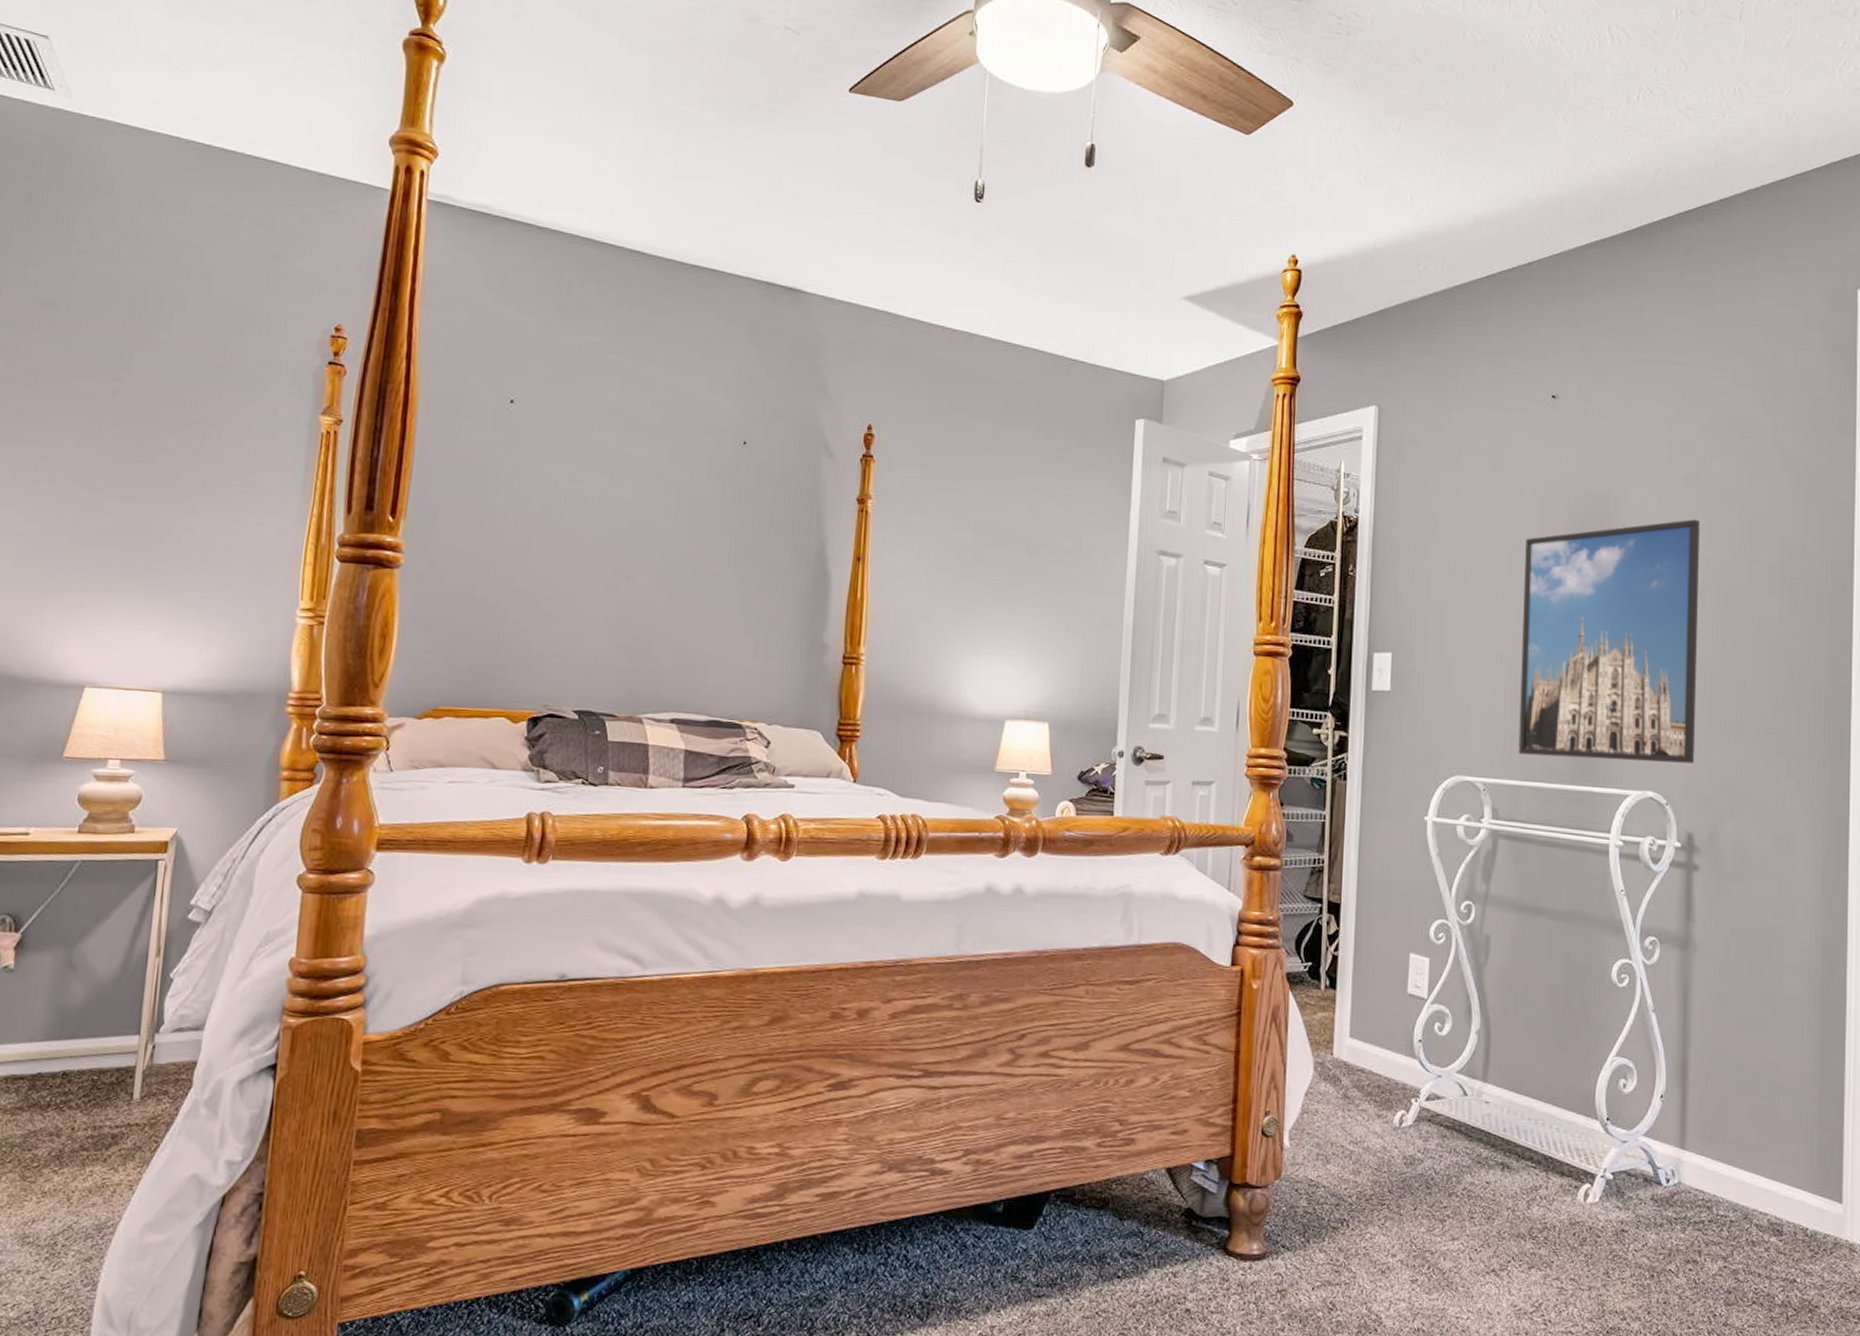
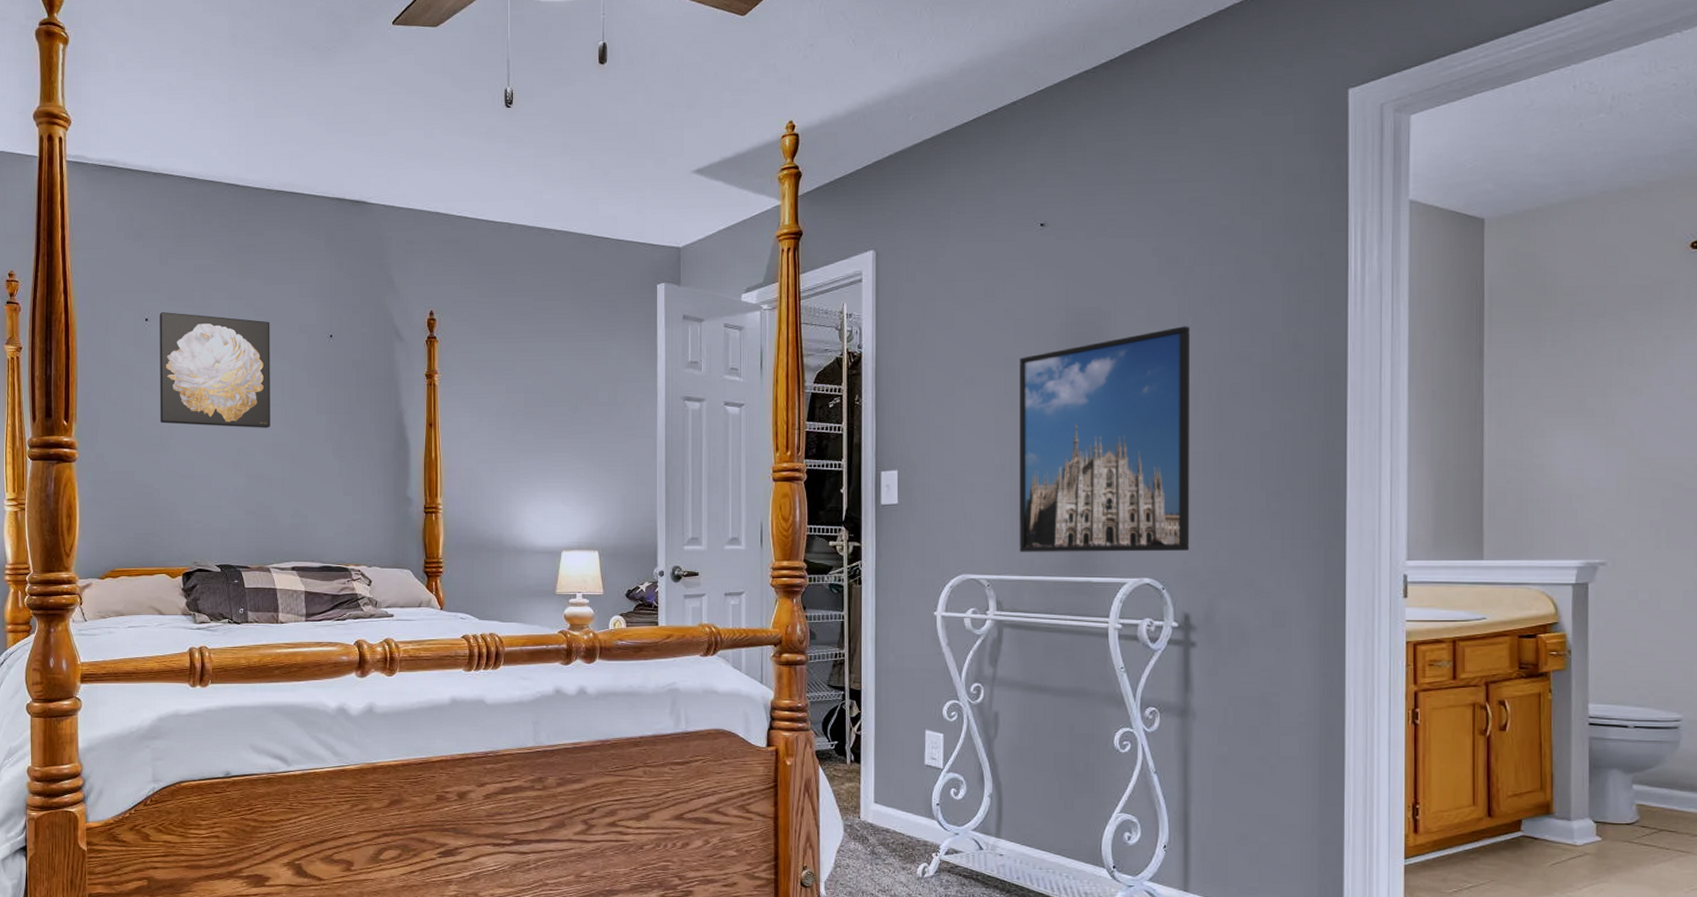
wall art: none [516,394,670,546] -> present [159,312,270,428]

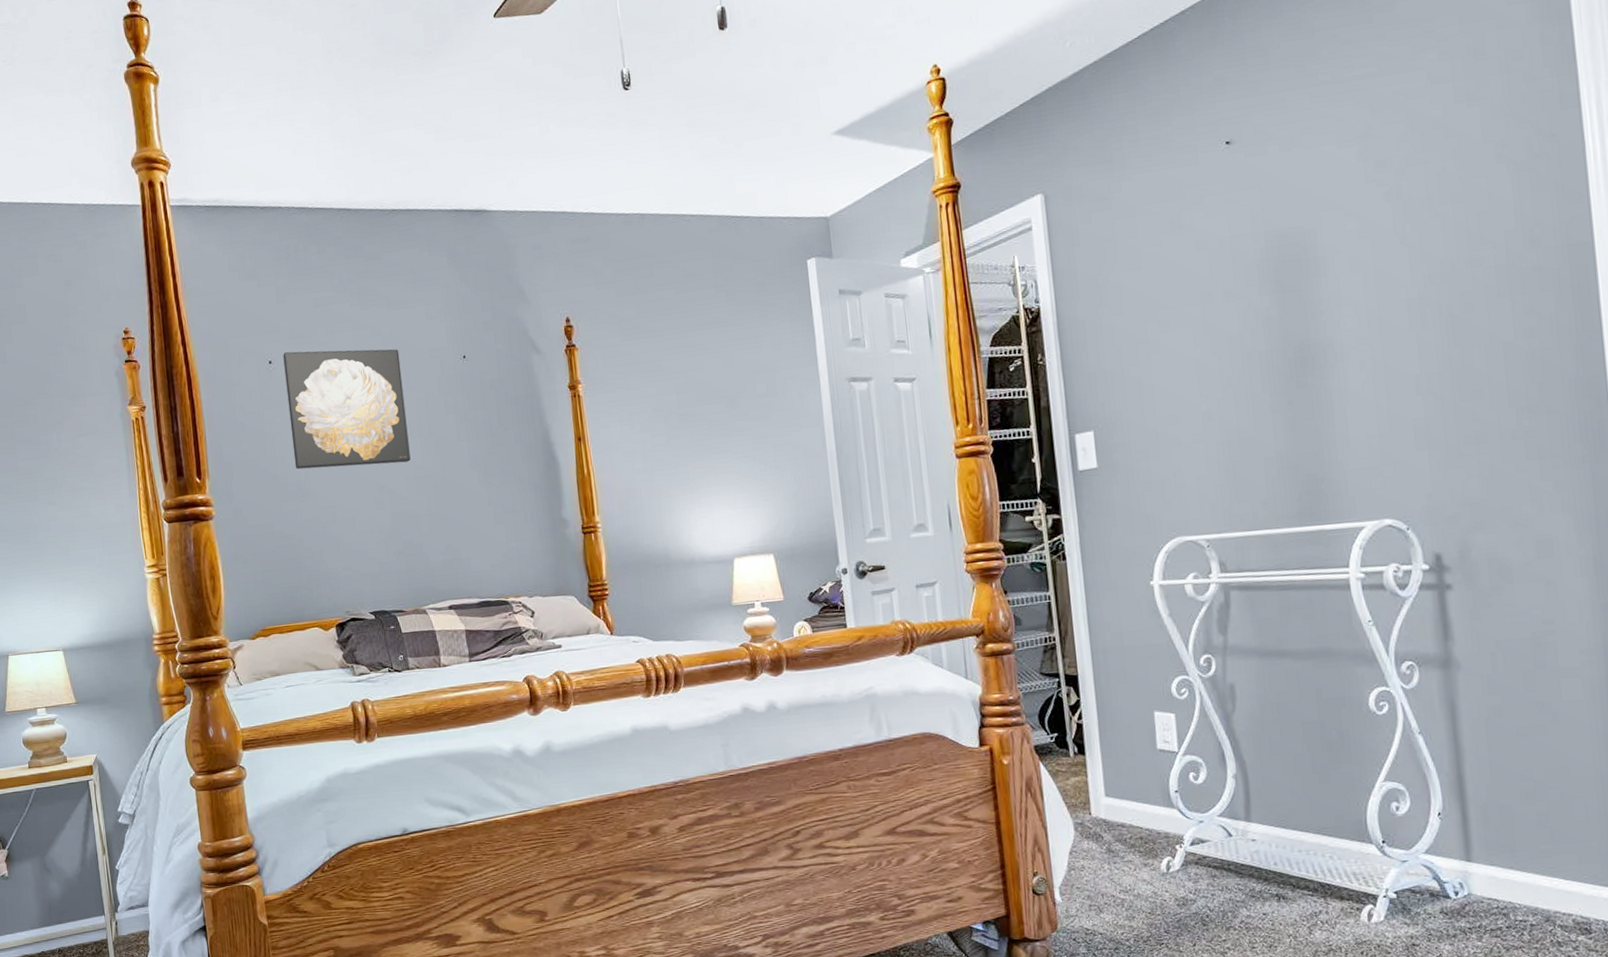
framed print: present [1019,326,1190,552] -> none [1218,234,1434,506]

